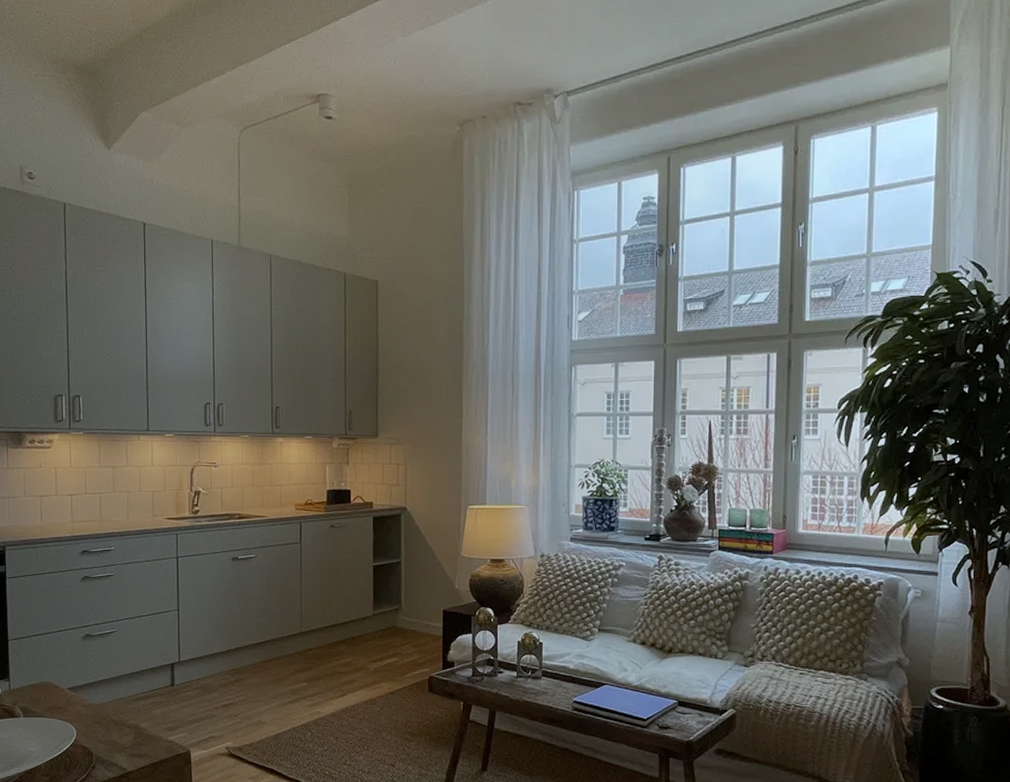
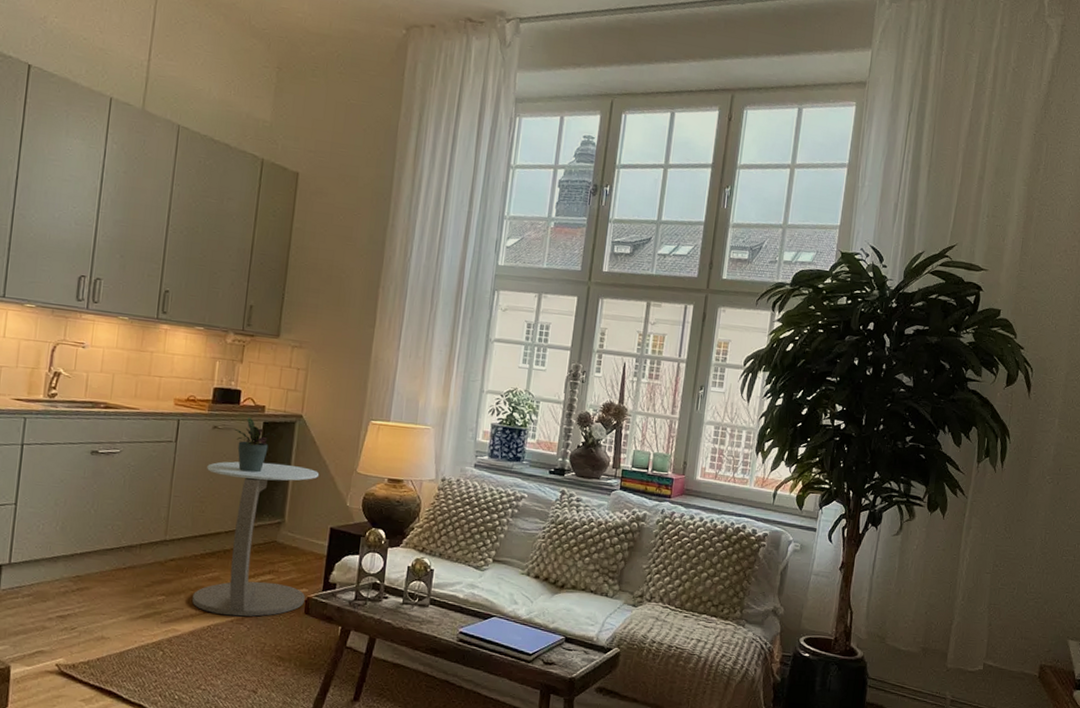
side table: none [329,554,428,697] -> present [192,461,320,617]
potted plant: none [348,514,386,564] -> present [234,417,276,473]

